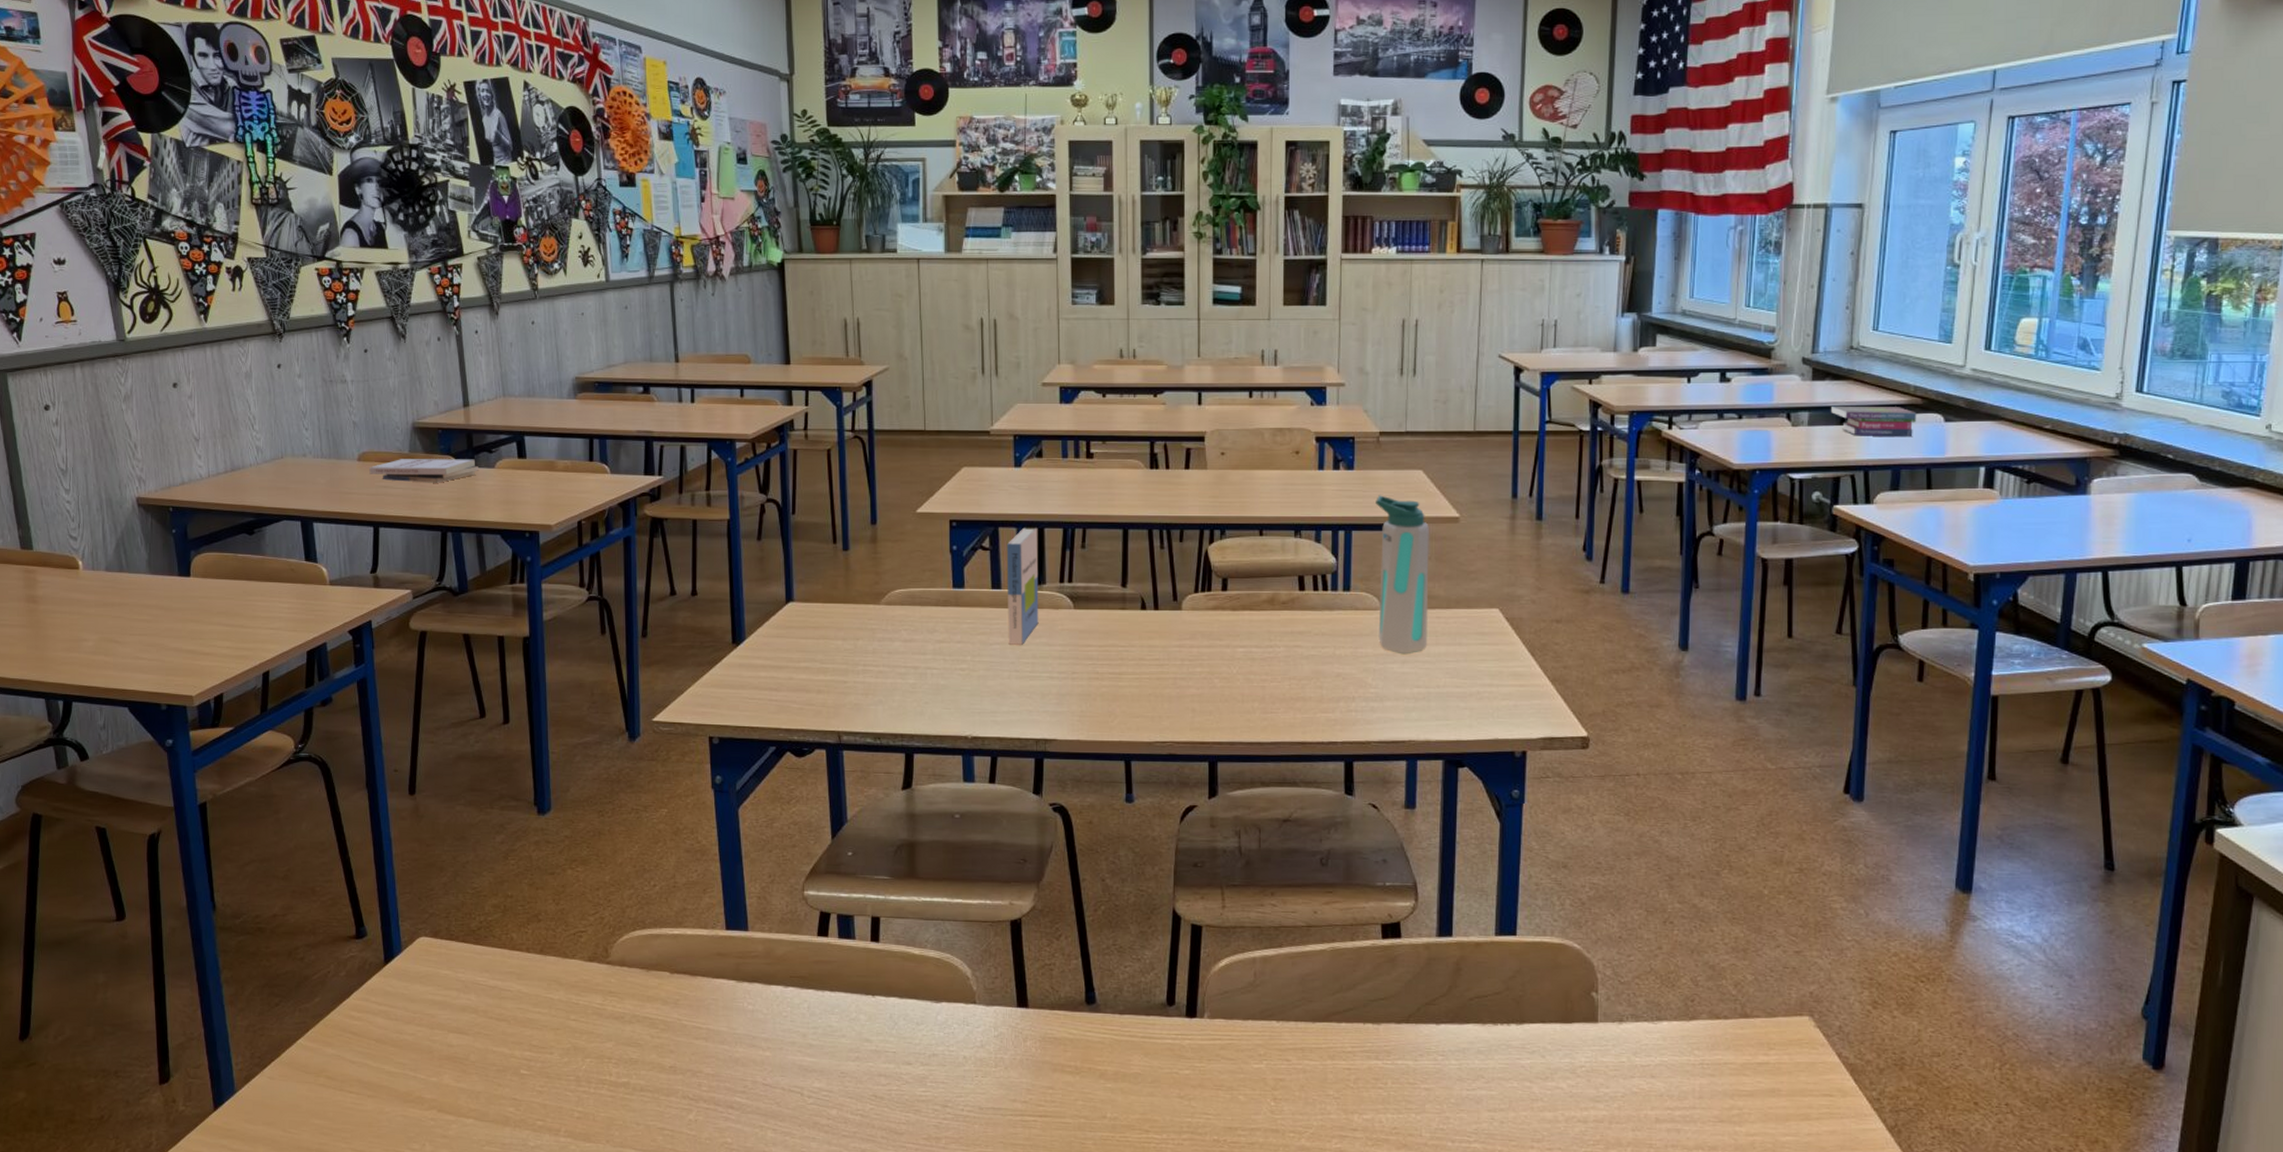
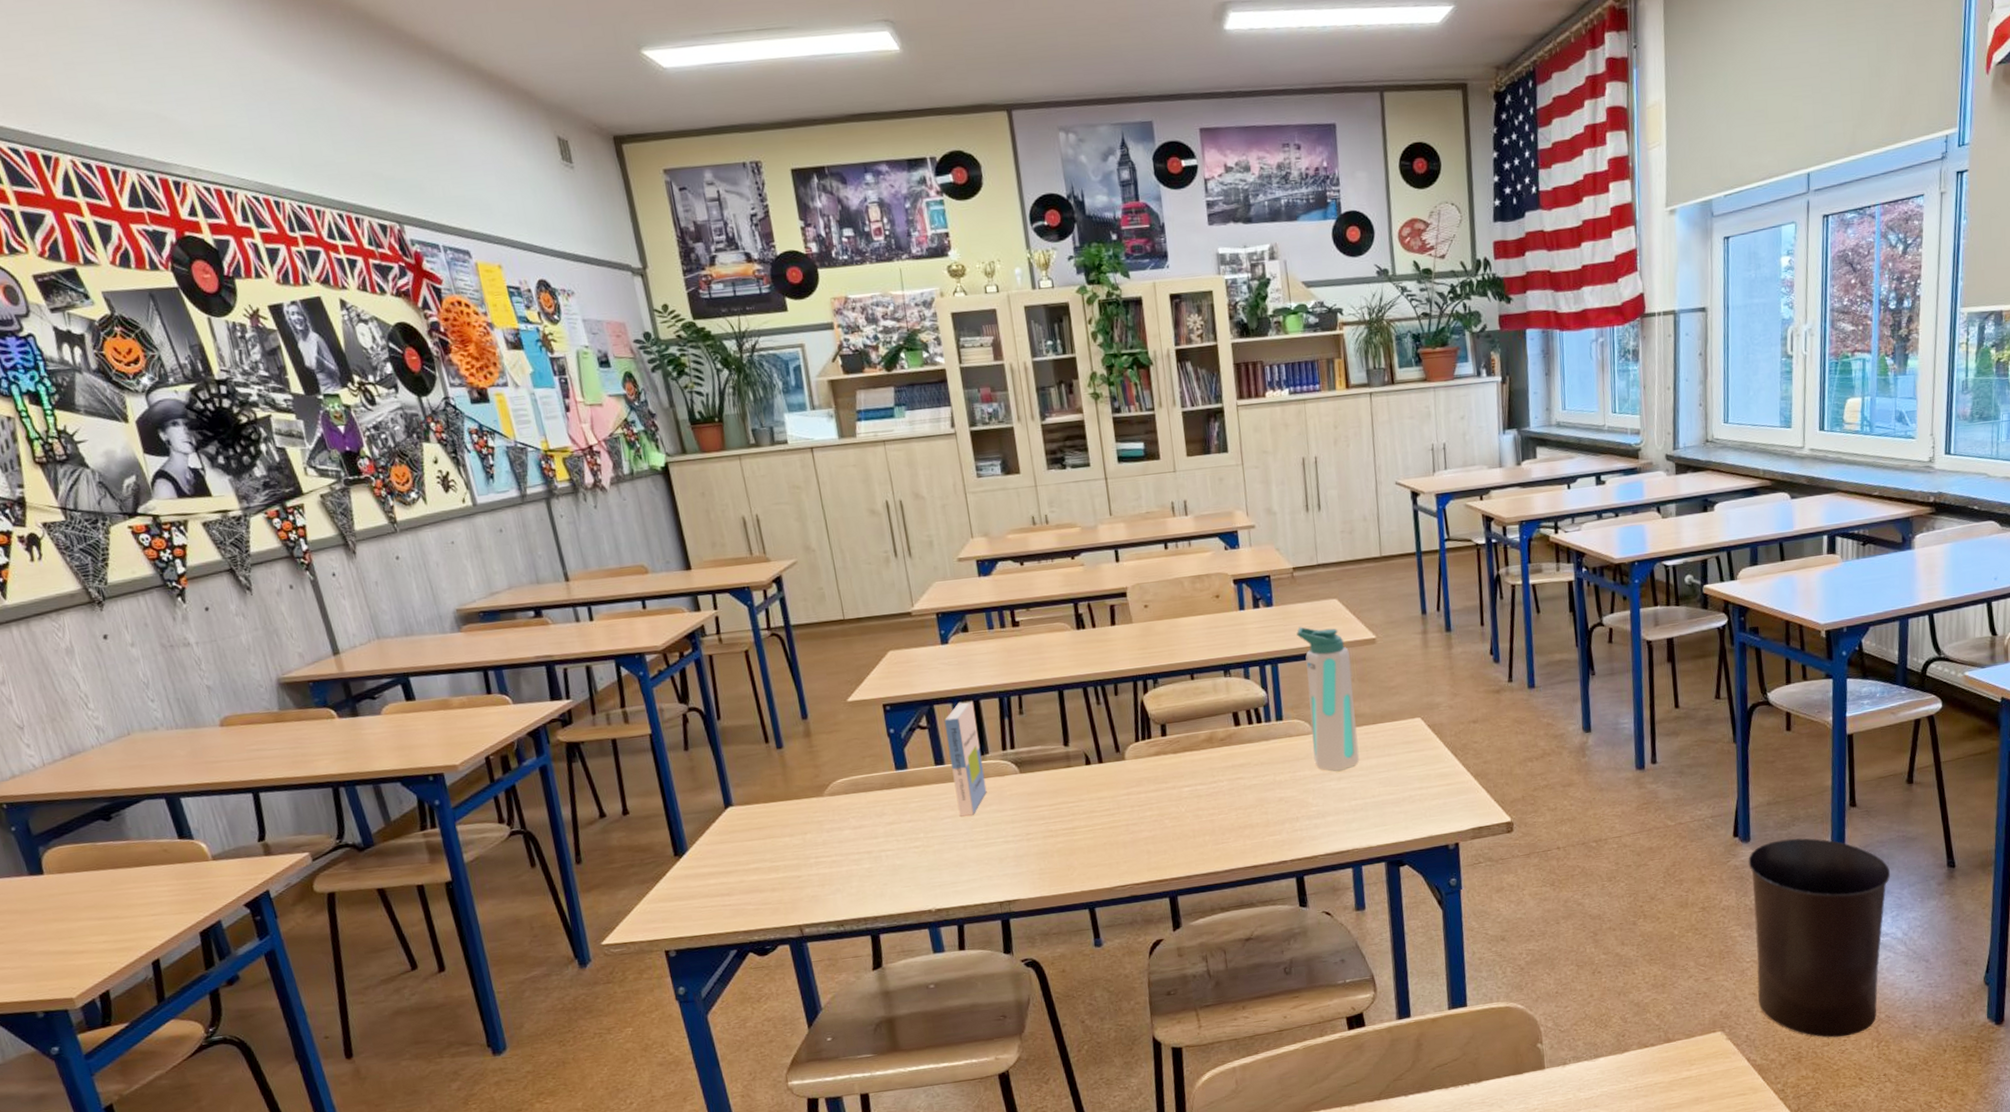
books: present [369,459,478,483] -> none [235,708,363,743]
books: present [1831,405,1917,437] -> none [1694,490,1768,521]
waste bin: none [1856,805,2033,1049] -> present [1748,838,1891,1038]

